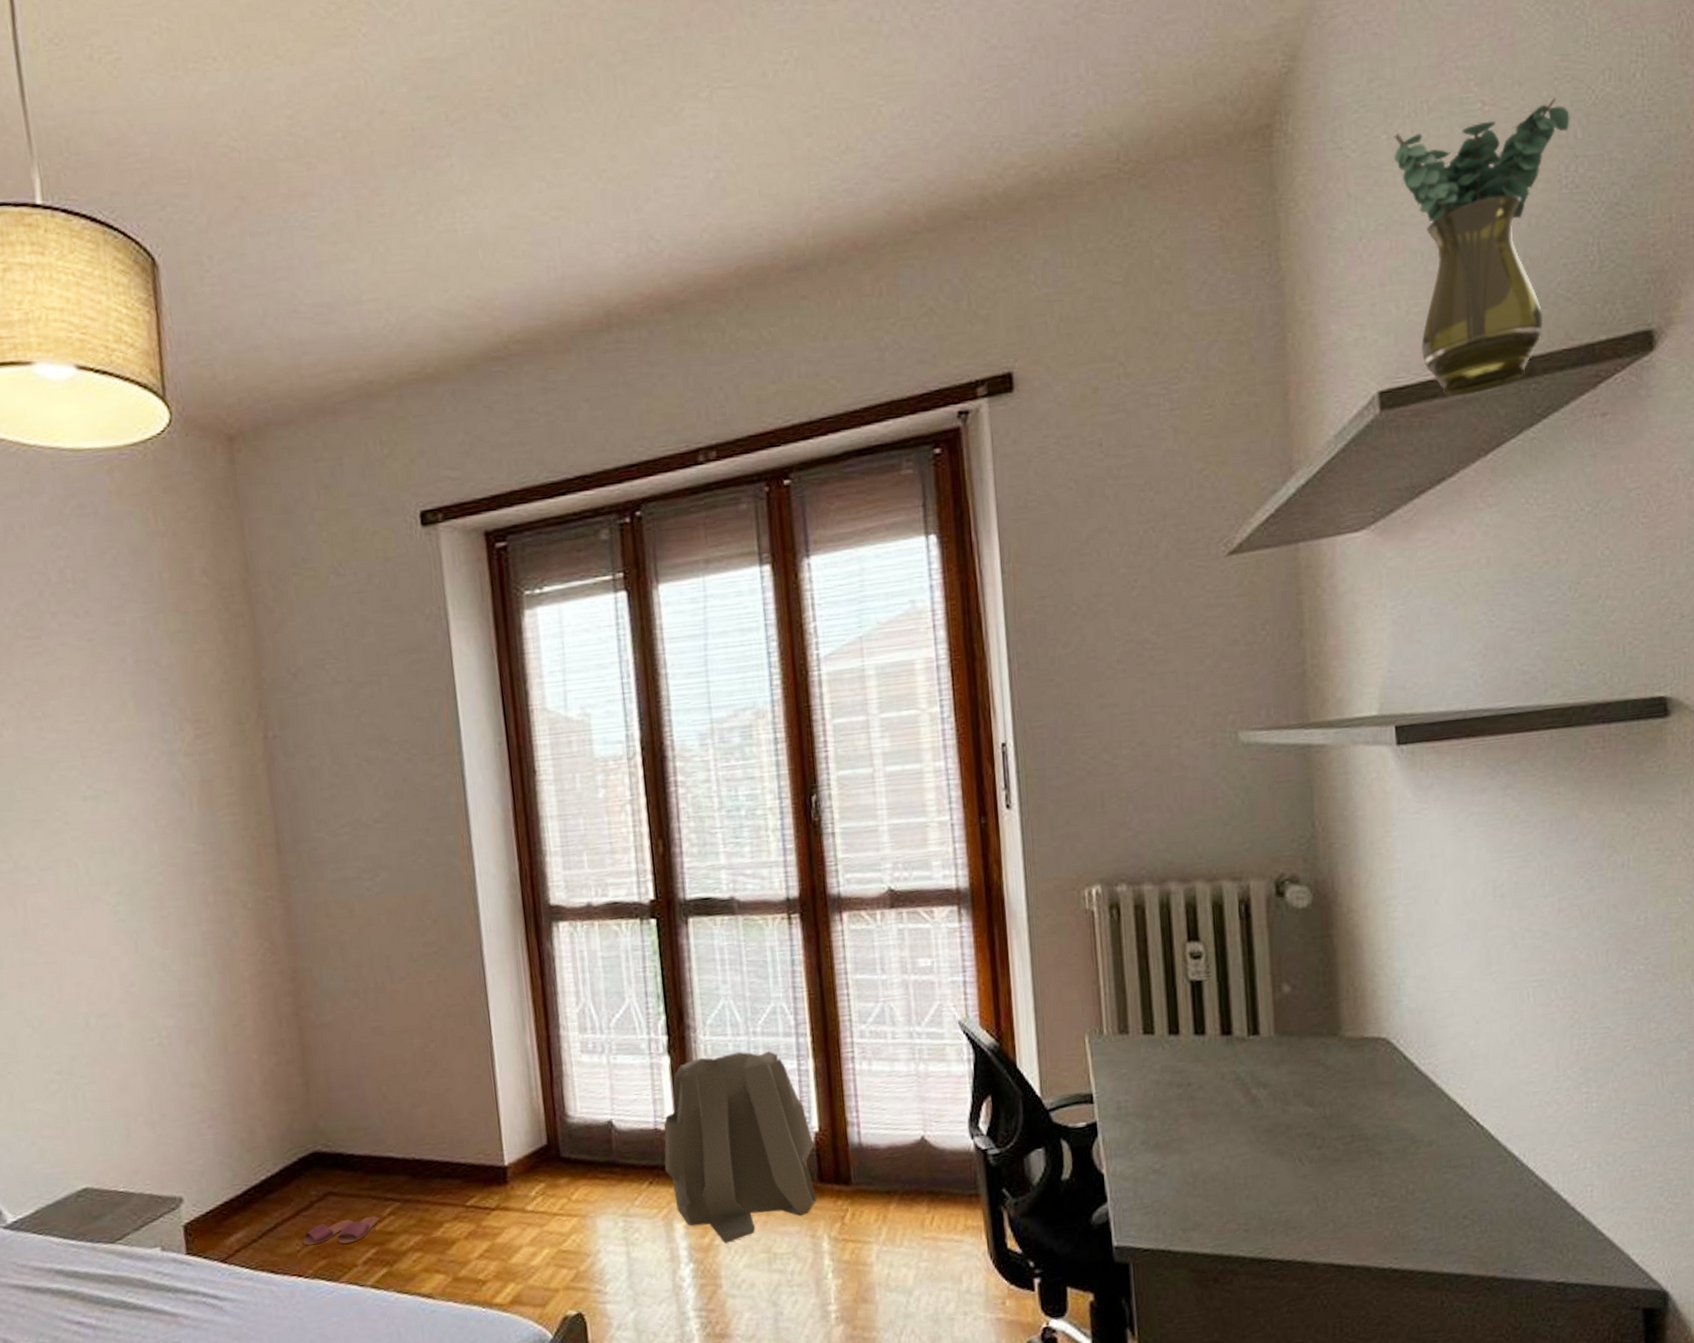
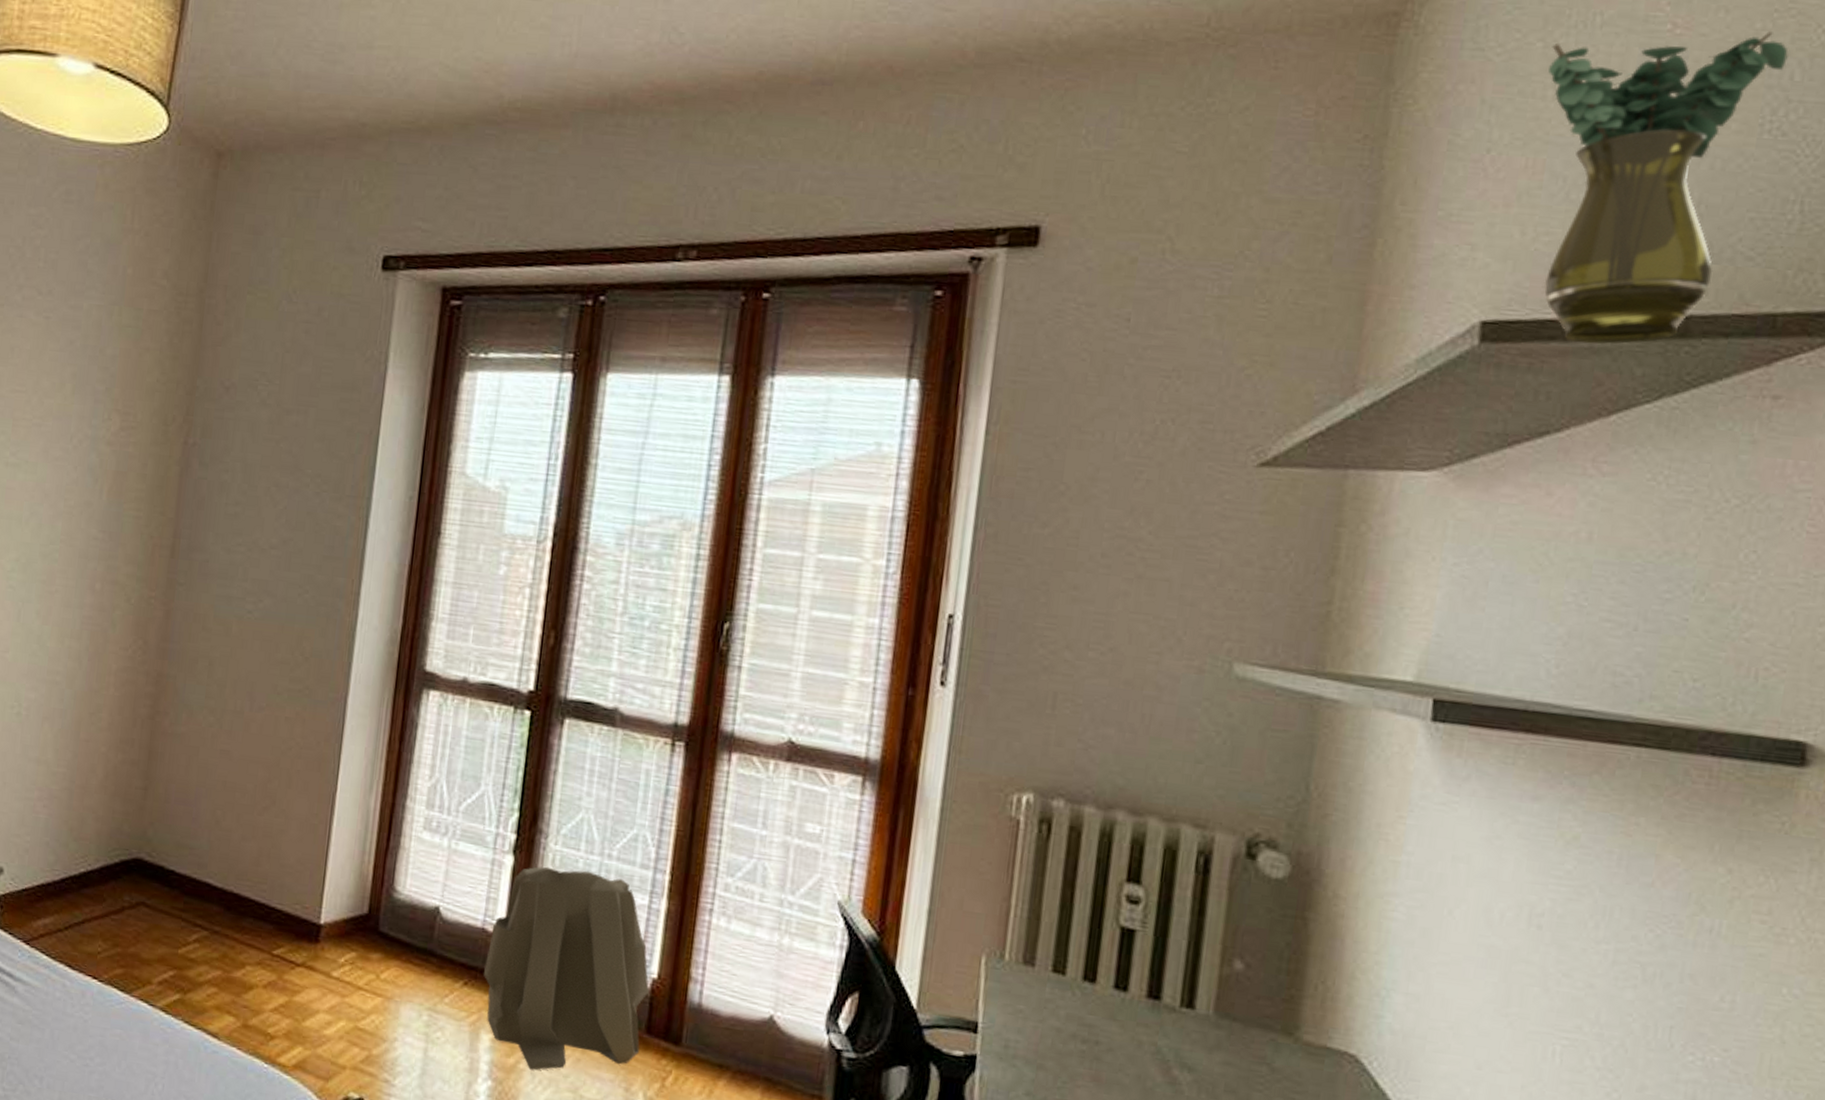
slippers: present [302,1216,380,1246] -> none [105,931,184,960]

